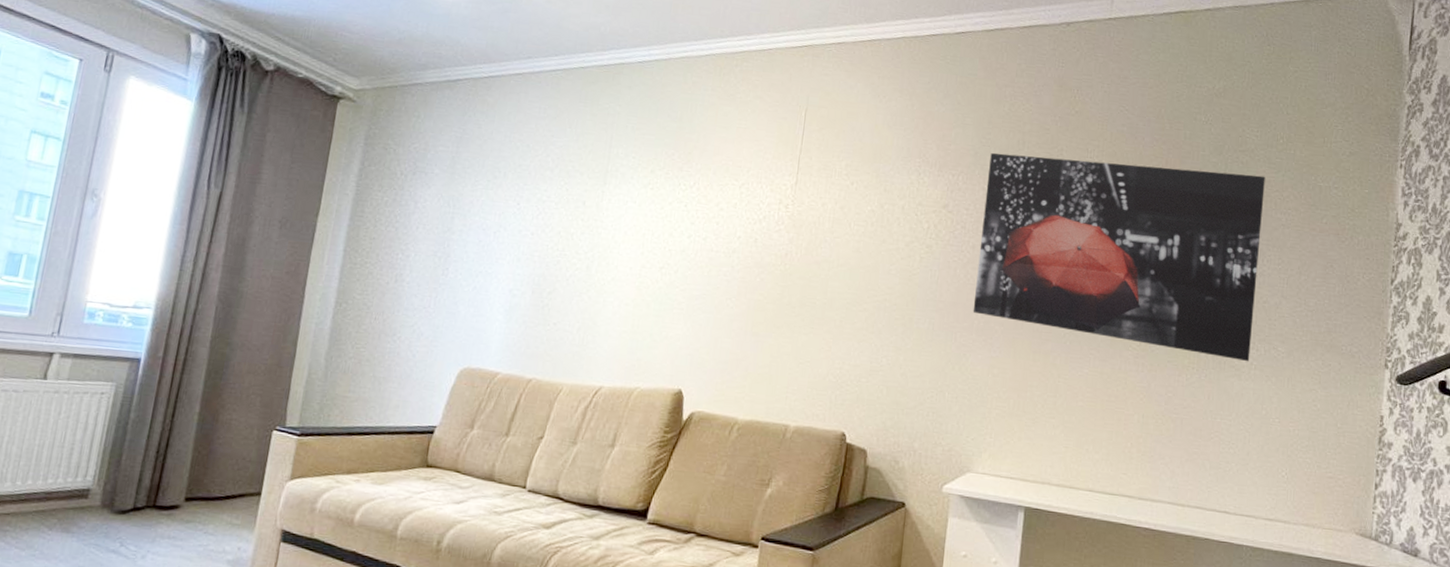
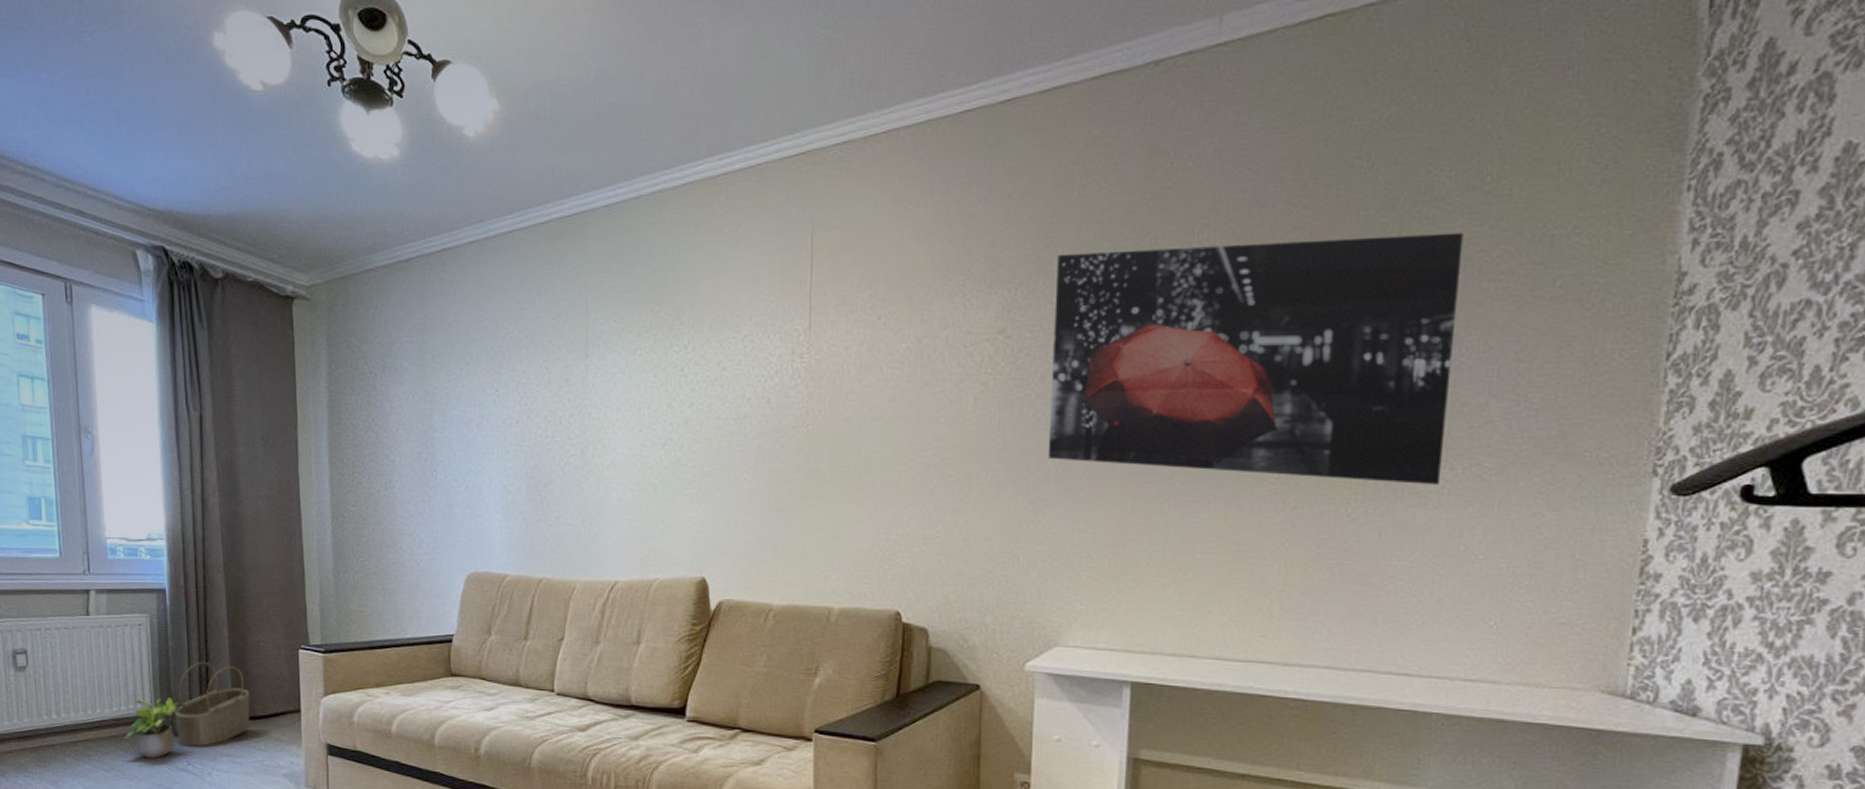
potted plant: none [52,472,128,538] -> present [124,698,180,758]
wicker basket: none [115,436,210,527] -> present [174,661,251,747]

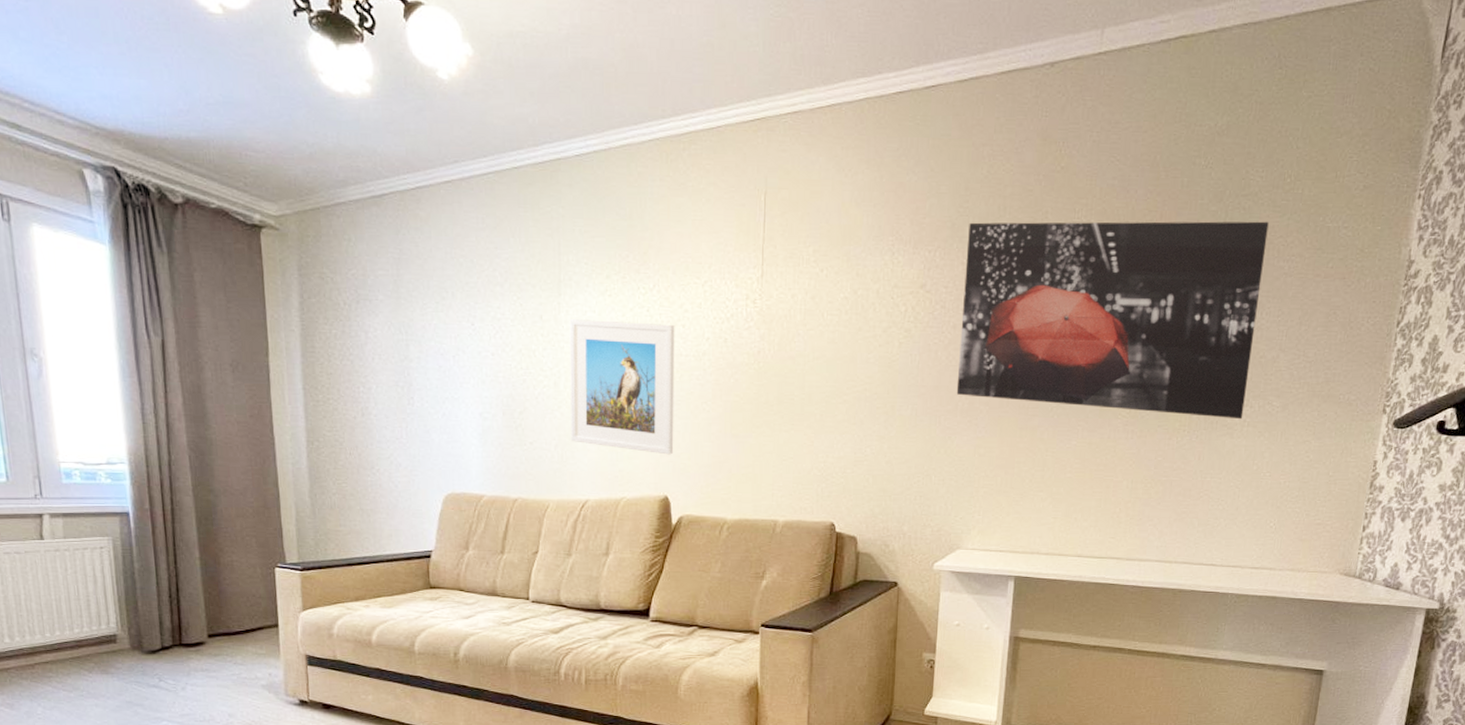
potted plant: present [124,698,180,758] -> none [87,618,149,677]
wicker basket: present [174,661,251,747] -> none [143,581,225,664]
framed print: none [597,382,712,531] -> present [569,319,675,455]

